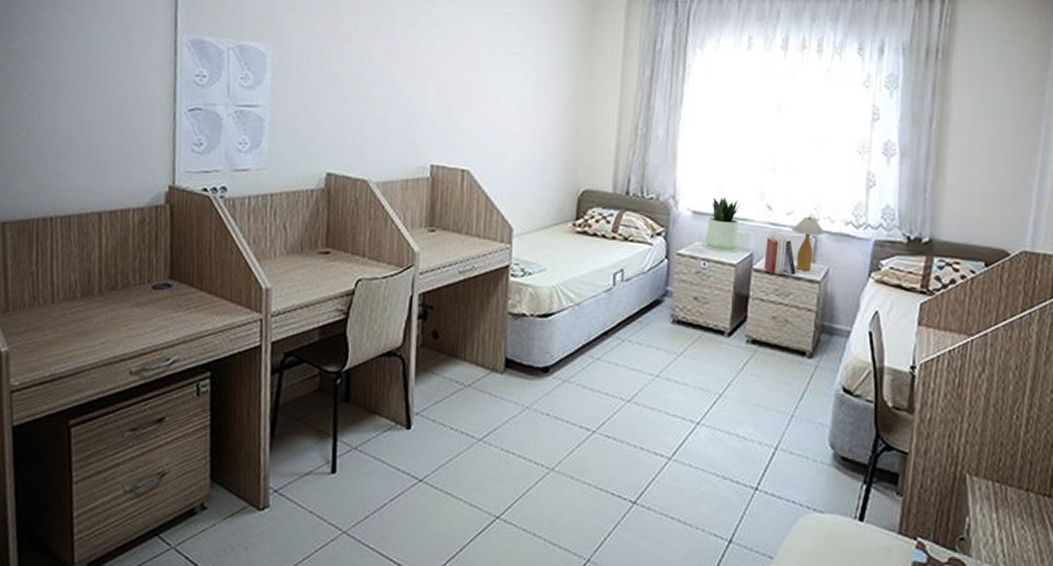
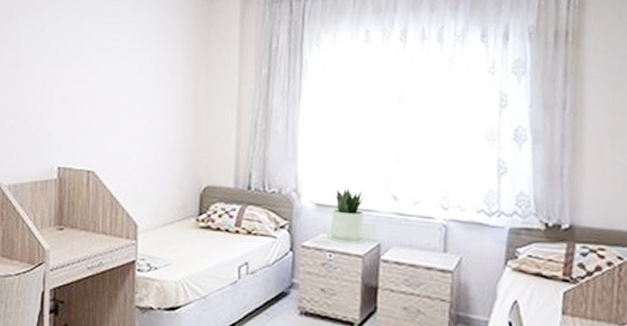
books: present [764,230,796,275] -> none [392,220,426,265]
table lamp: present [791,214,826,271] -> none [419,203,456,261]

